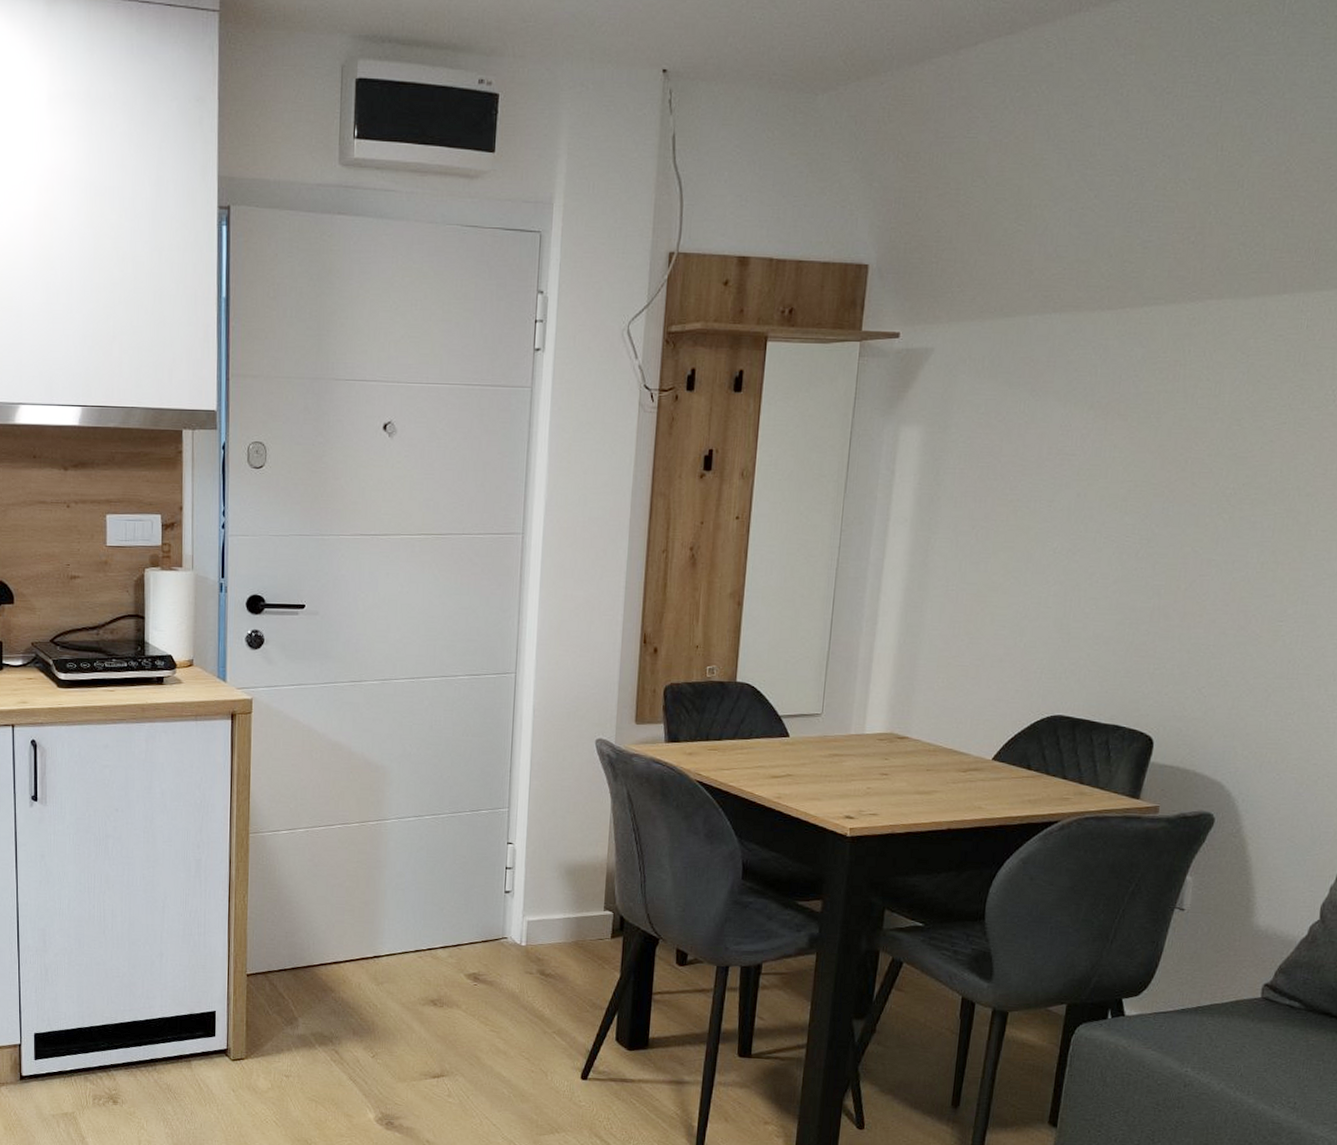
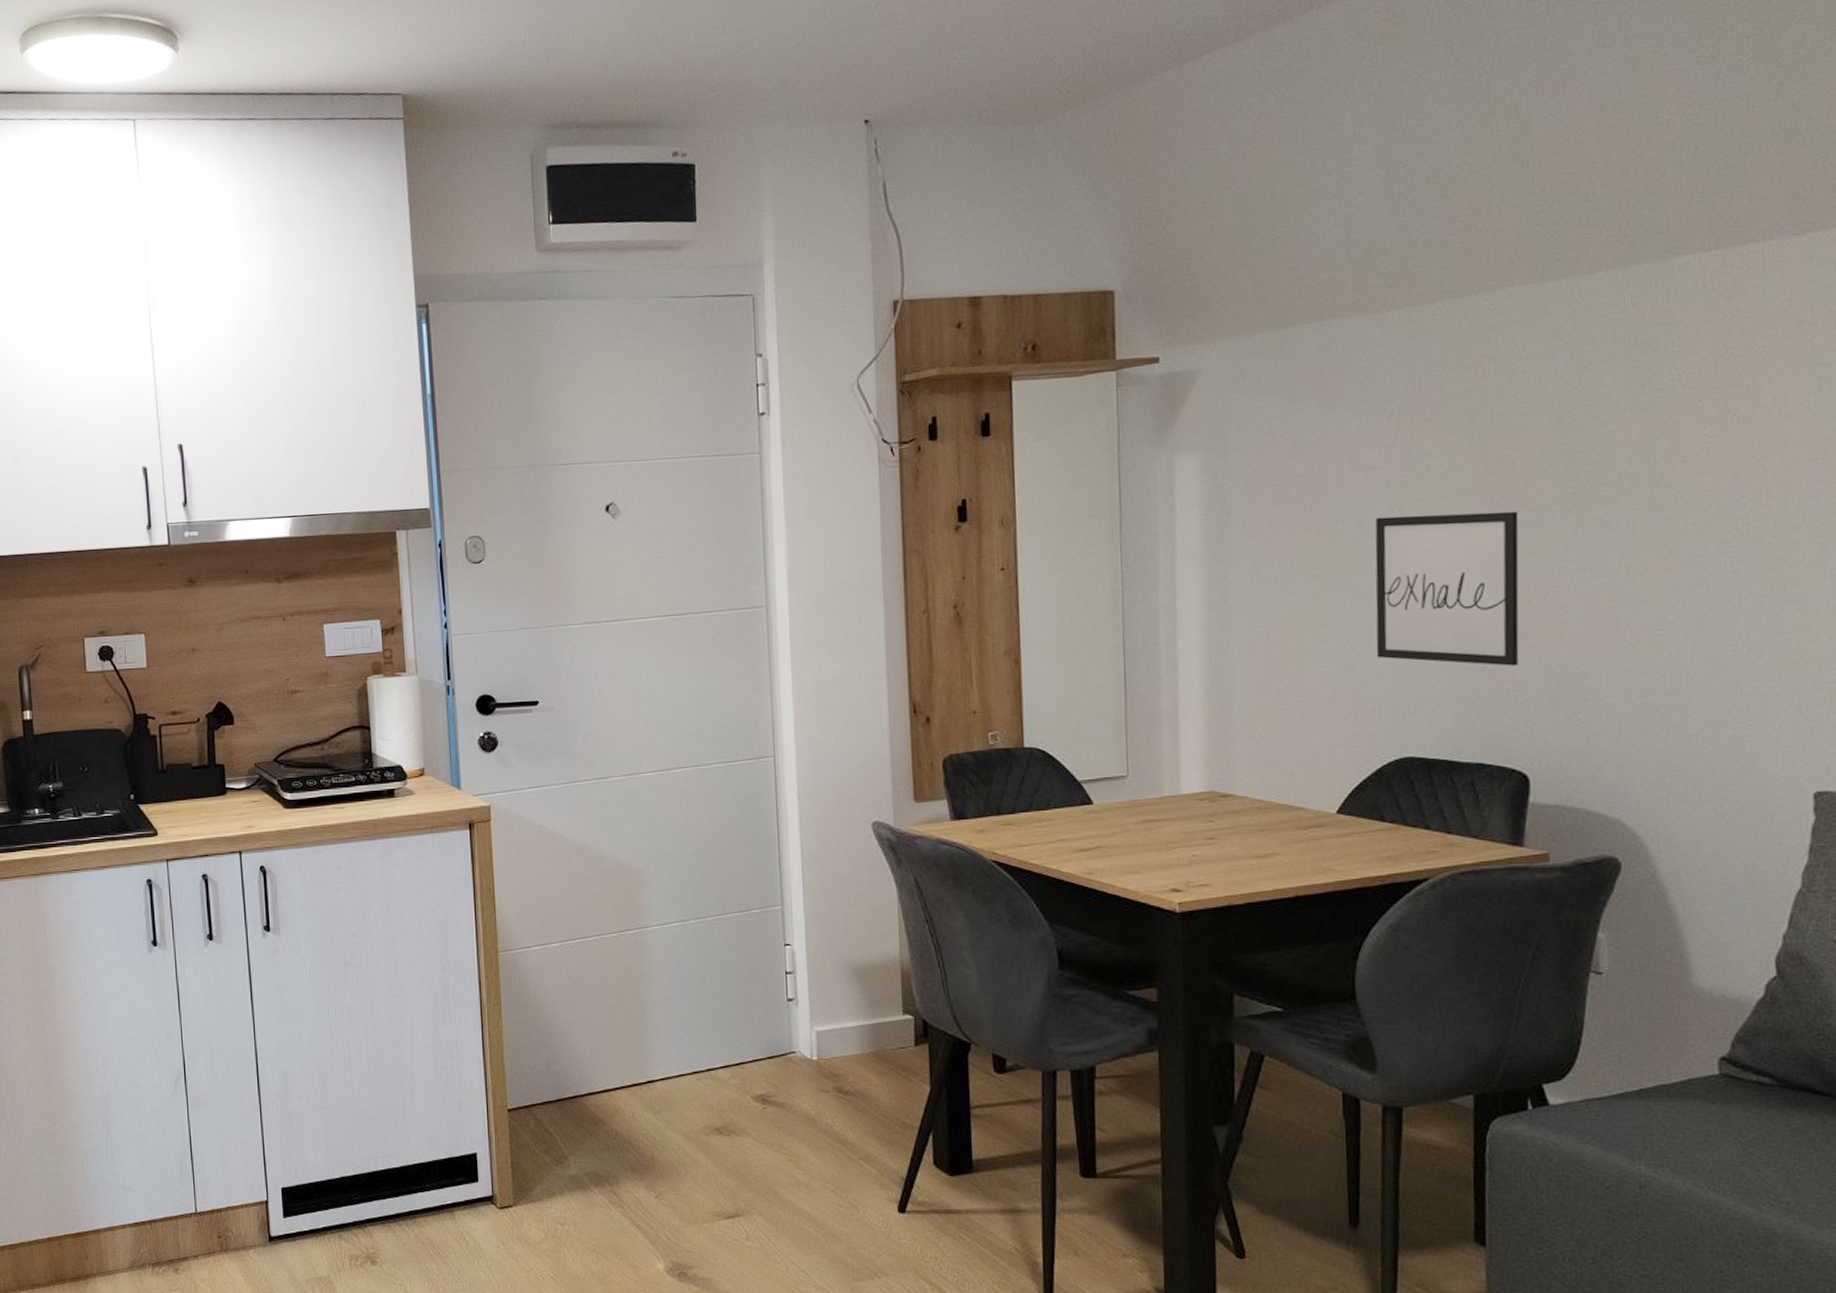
wall art: none [1045,500,1182,643] -> present [1375,511,1519,666]

